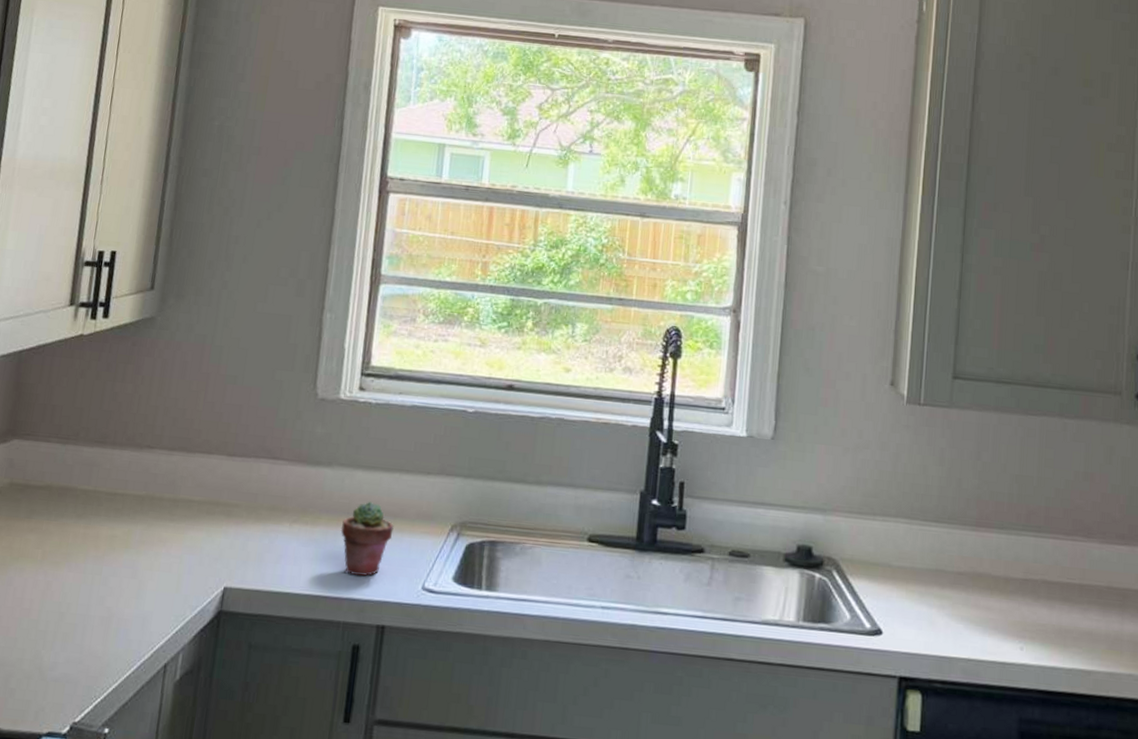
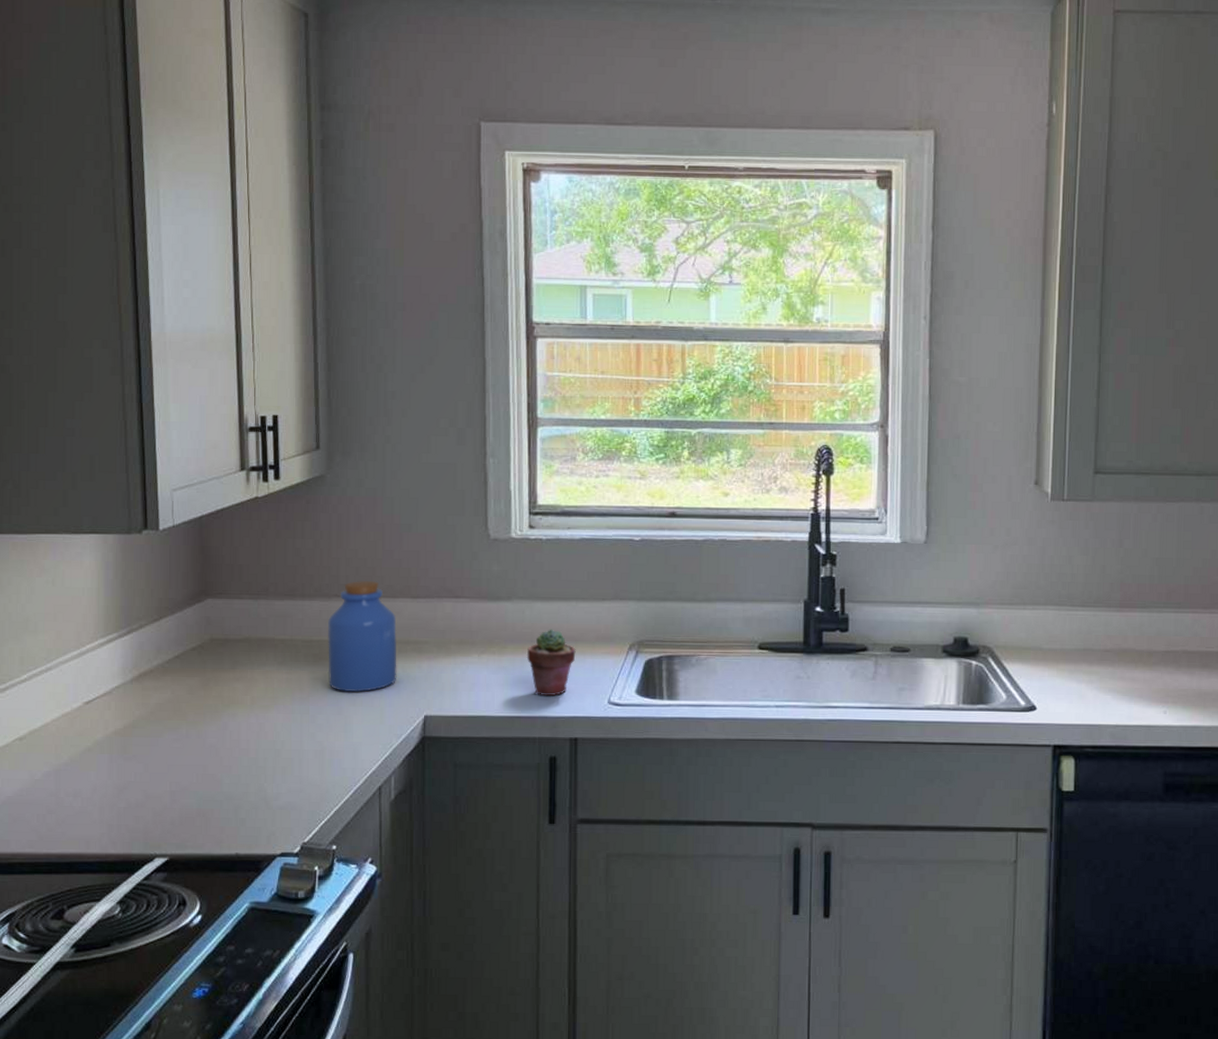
jar: none [127,432,208,555] -> present [327,581,397,692]

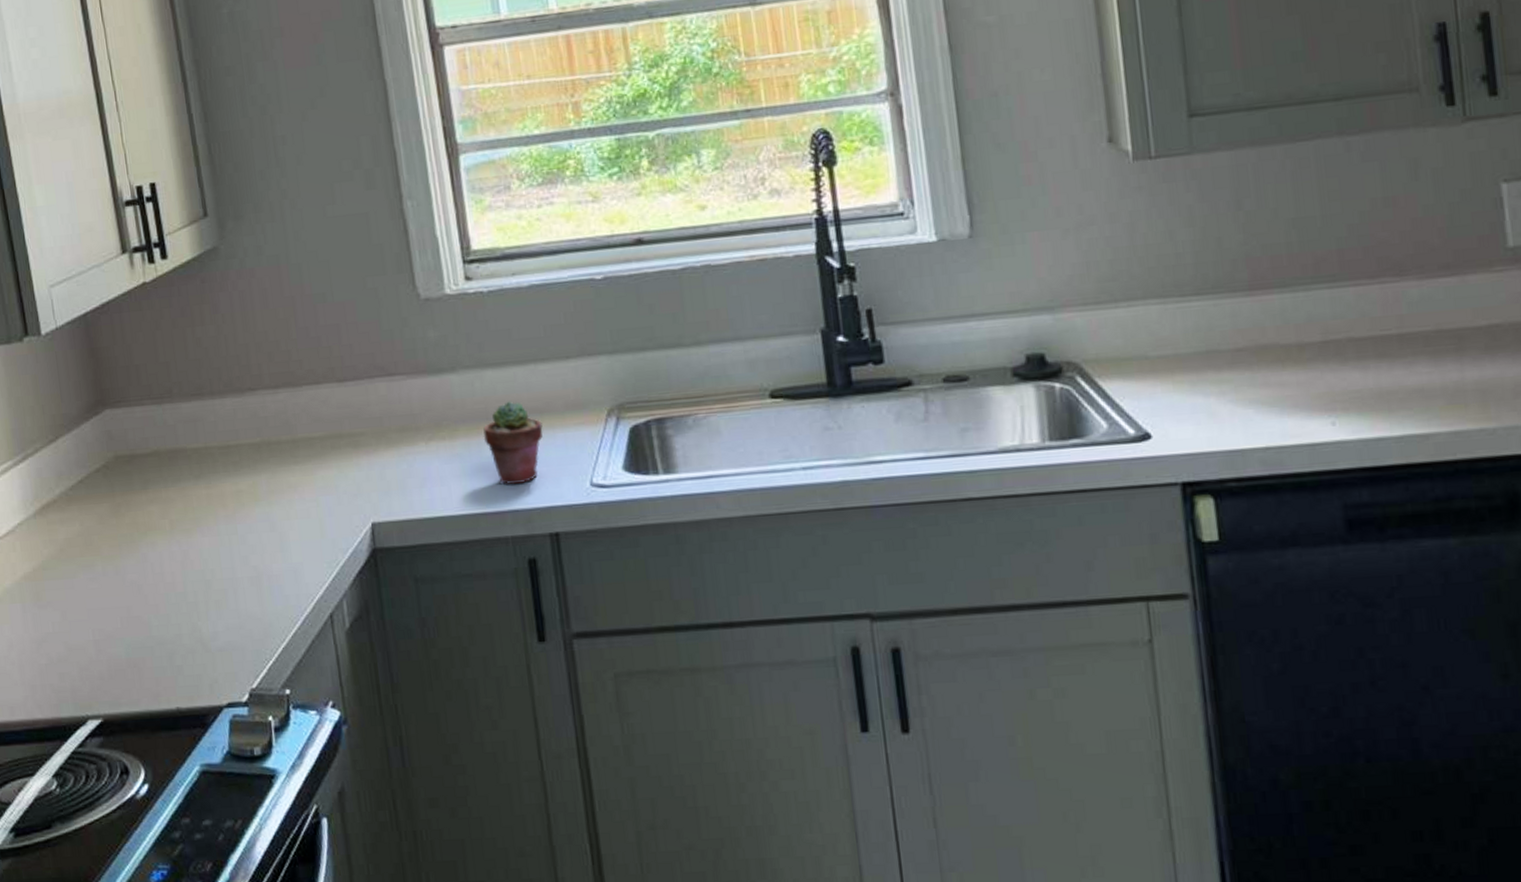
jar: present [327,581,397,692] -> none [244,367,334,504]

